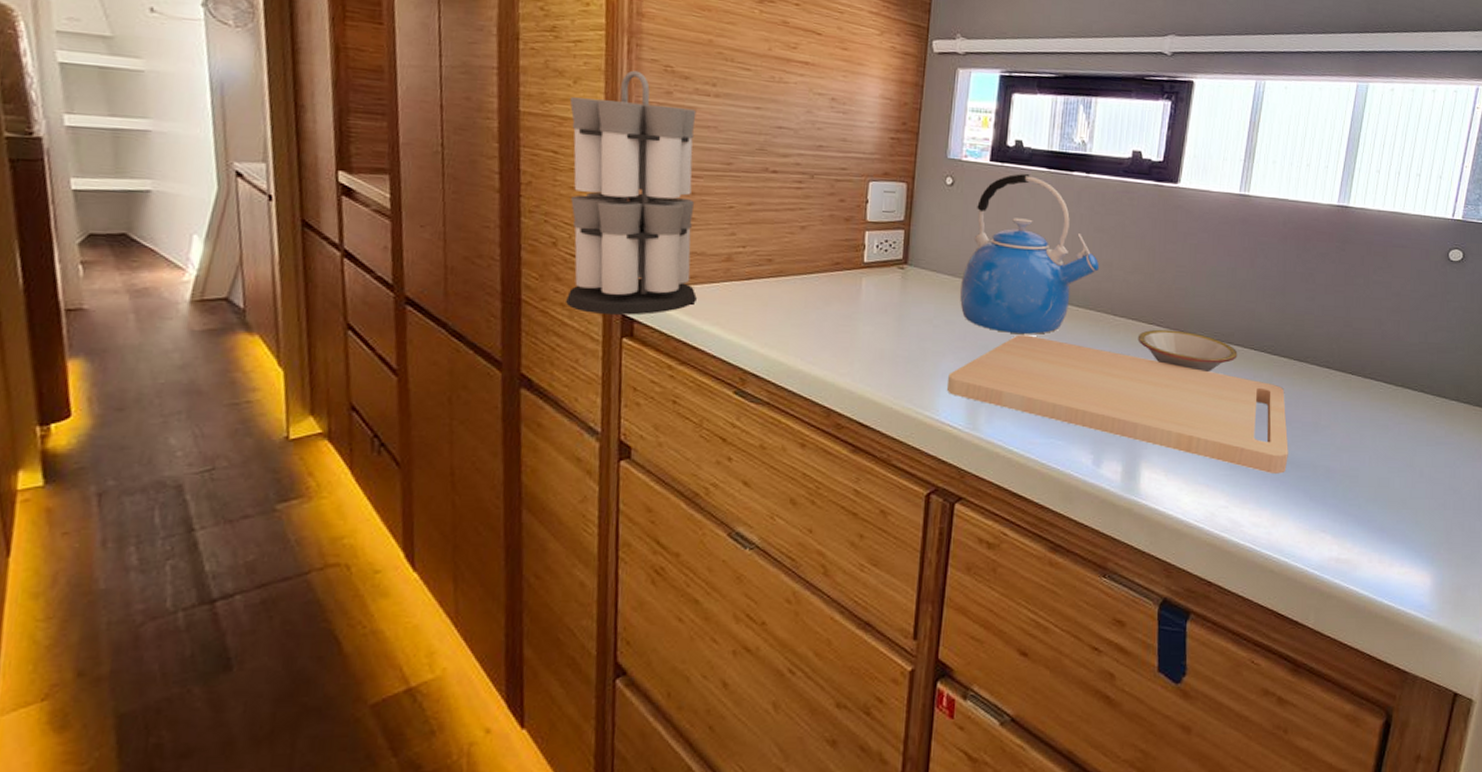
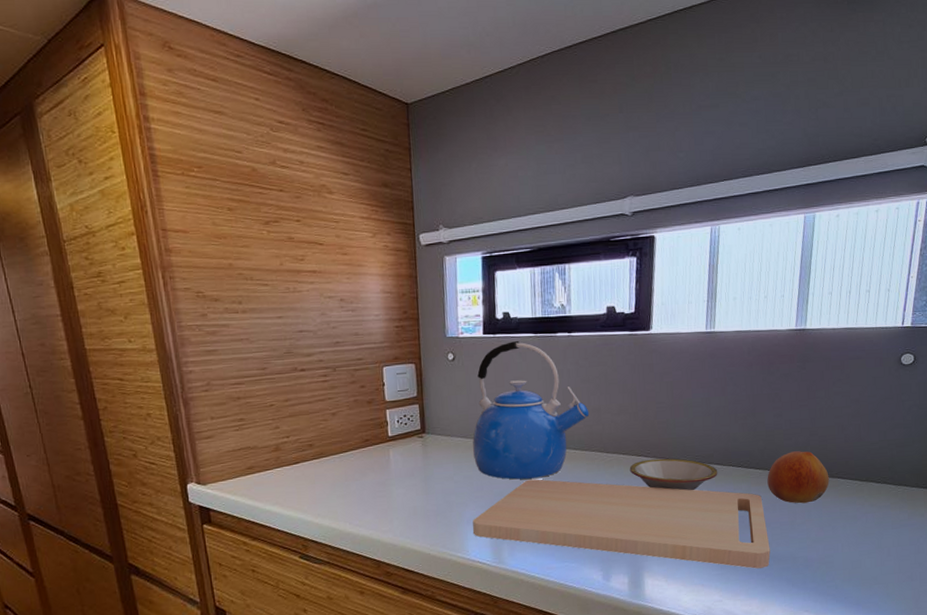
spice rack: present [566,70,697,316] -> none [124,300,257,508]
fruit: none [1292,342,1361,404] -> present [767,451,829,504]

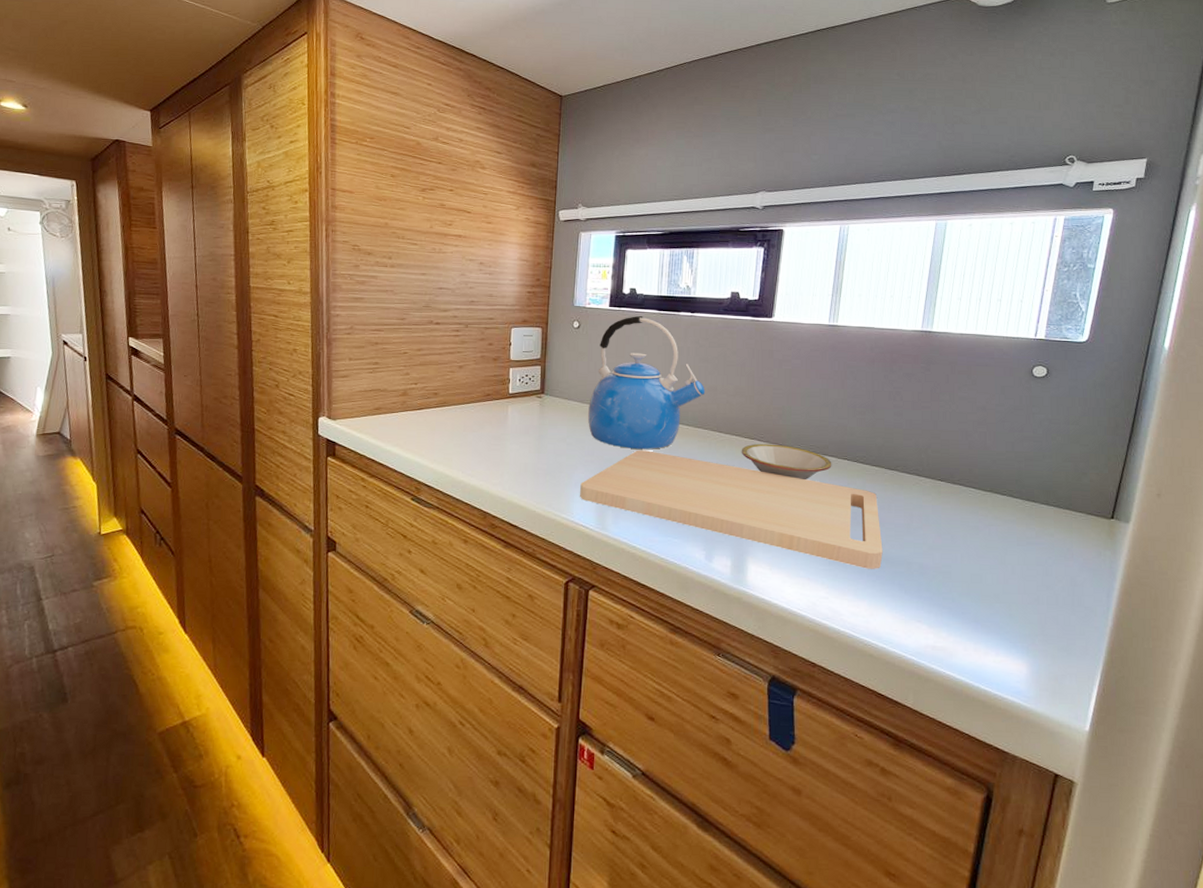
fruit: present [767,451,829,504] -> none [883,452,950,507]

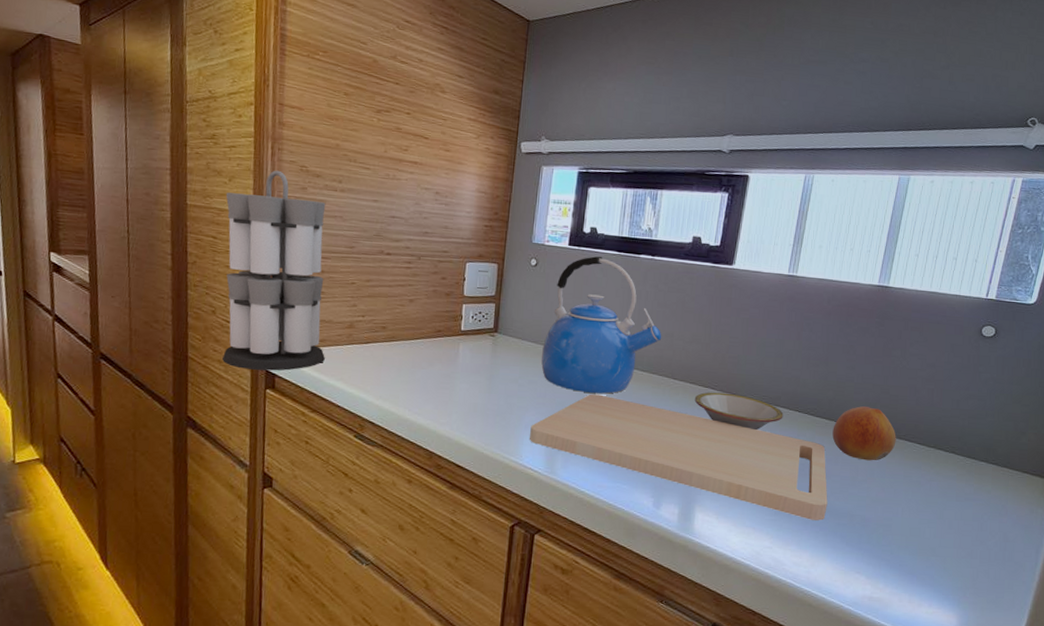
spice rack: none [285,250,381,440] -> present [222,170,326,371]
fruit: none [883,452,950,507] -> present [832,406,896,461]

